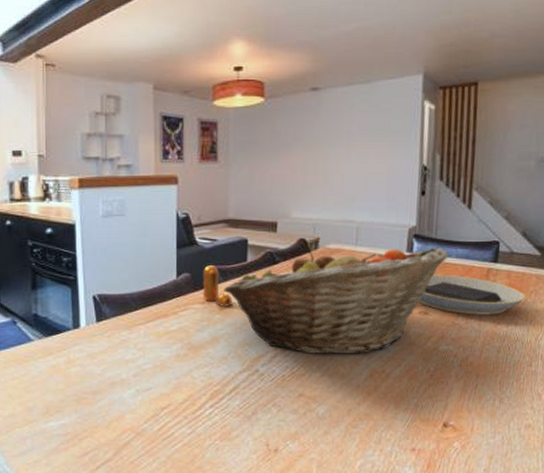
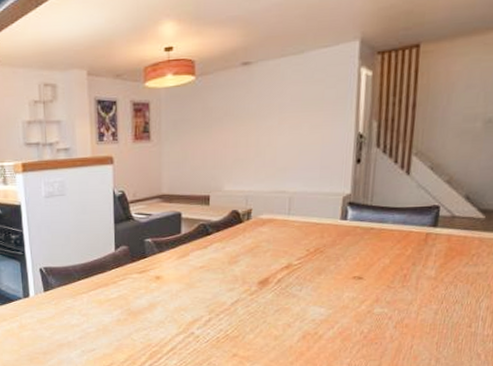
pepper shaker: present [202,265,233,307] -> none [139,238,168,276]
fruit basket: present [224,247,449,354] -> none [159,213,385,318]
plate: present [418,274,526,315] -> none [352,240,467,279]

